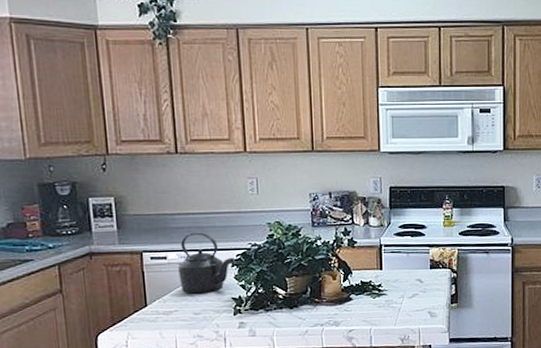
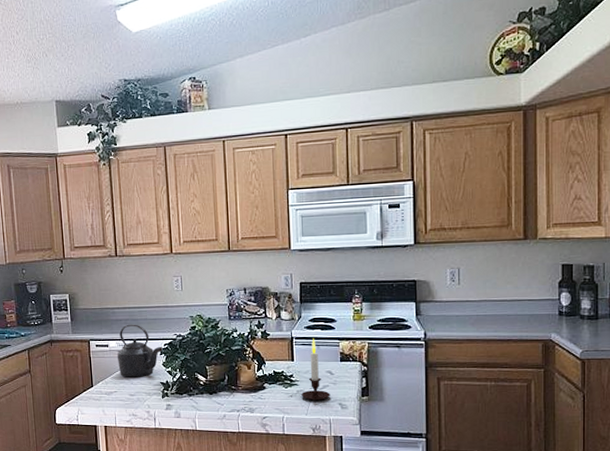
candle: none [390,245,420,310] -> present [301,338,330,401]

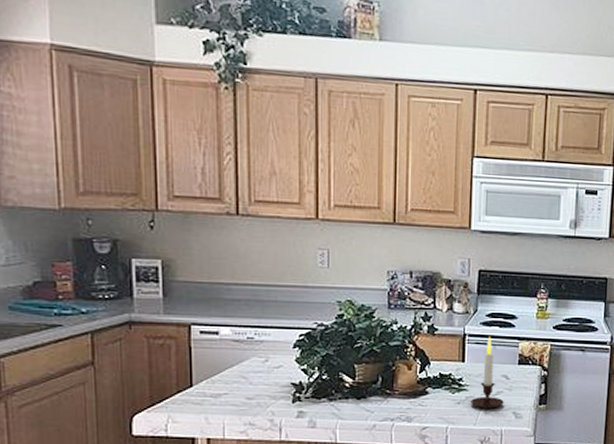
kettle: present [117,324,163,377] -> none [230,306,297,376]

